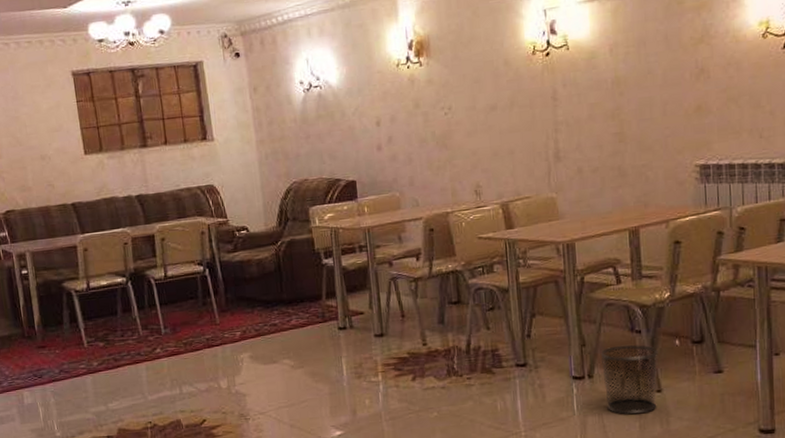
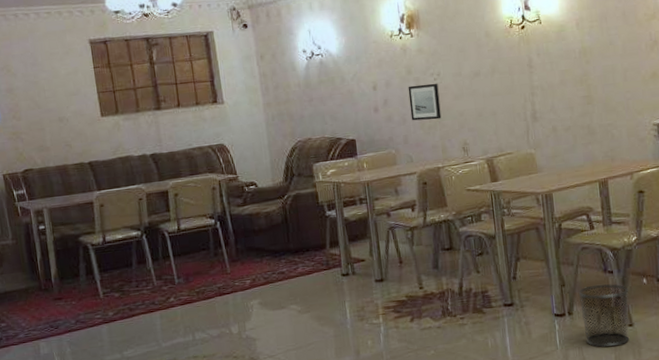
wall art: none [415,118,452,161] -> present [408,83,442,121]

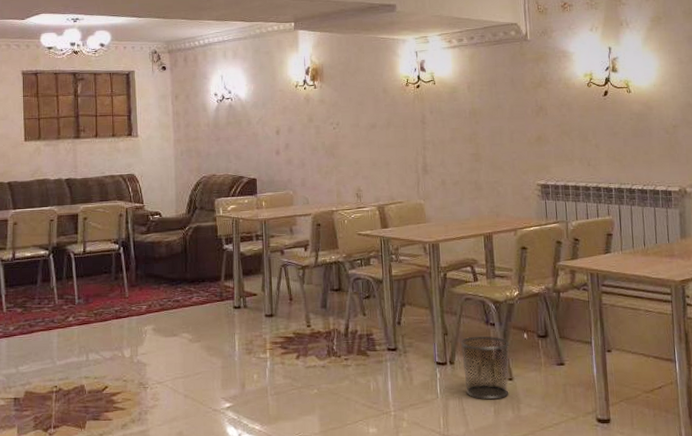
wall art: present [408,83,442,121] -> none [308,132,338,166]

